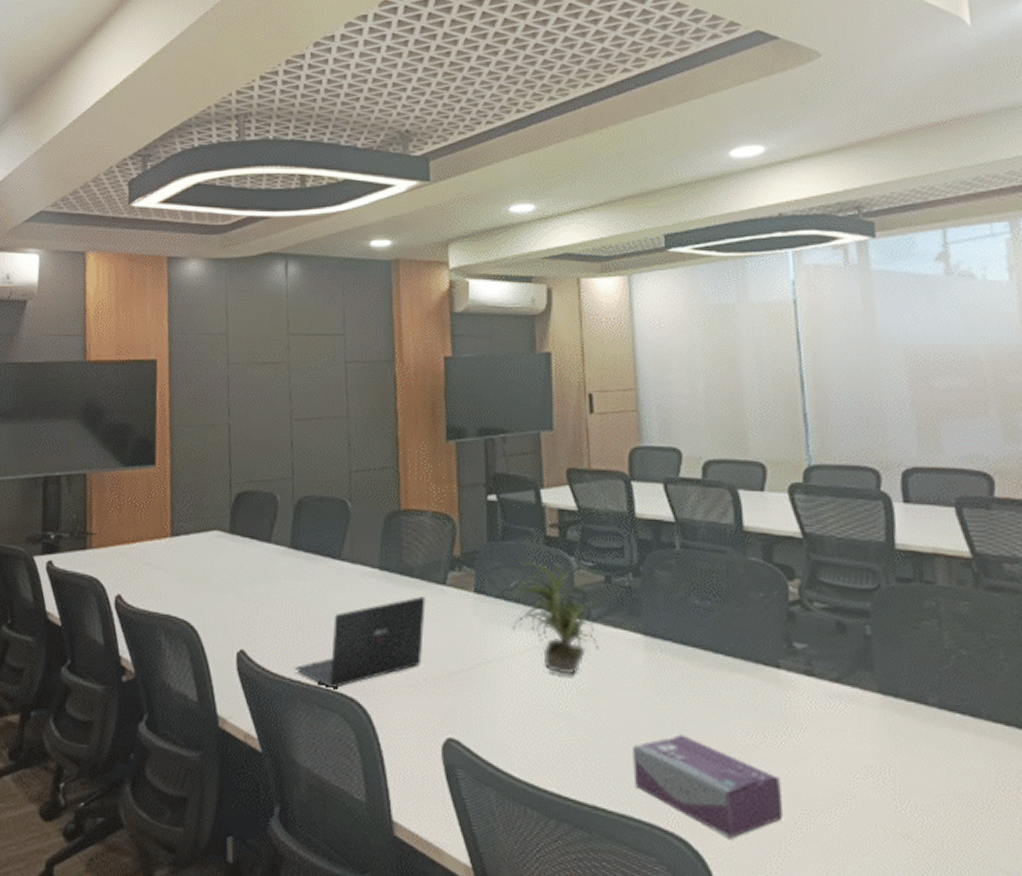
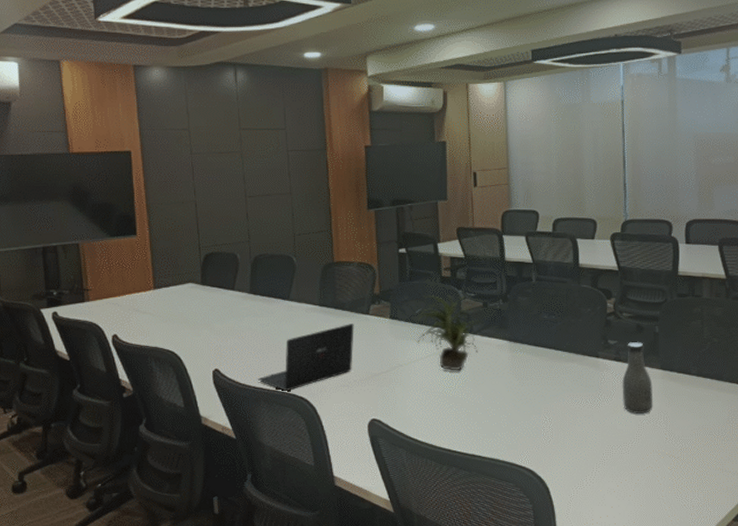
tissue box: present [633,734,784,839] -> none [500,404,596,467]
bottle: none [818,648,871,762] -> present [622,342,653,414]

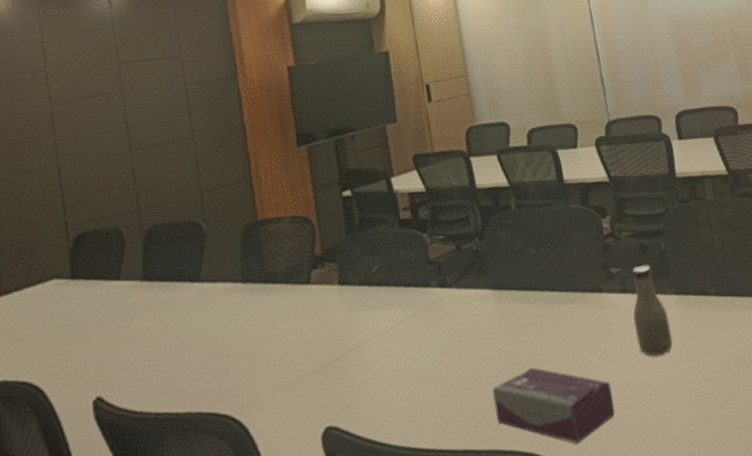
laptop: present [258,324,354,391] -> none [161,299,294,411]
potted plant: present [413,294,484,371] -> none [370,241,459,342]
tissue box: none [500,404,596,467] -> present [492,367,616,444]

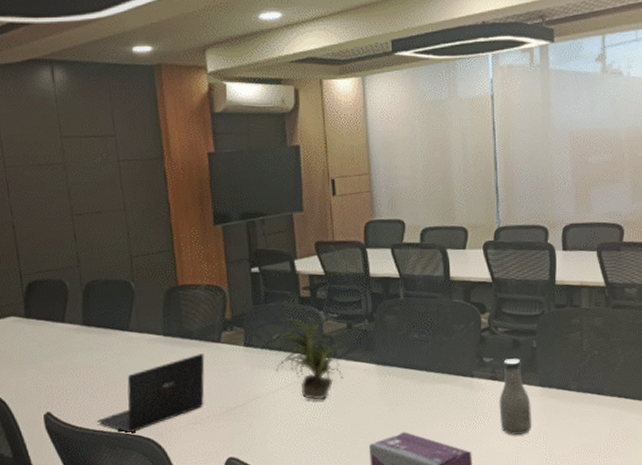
laptop: none [161,299,294,411] -> present [97,354,205,433]
potted plant: none [370,241,459,342] -> present [271,316,349,400]

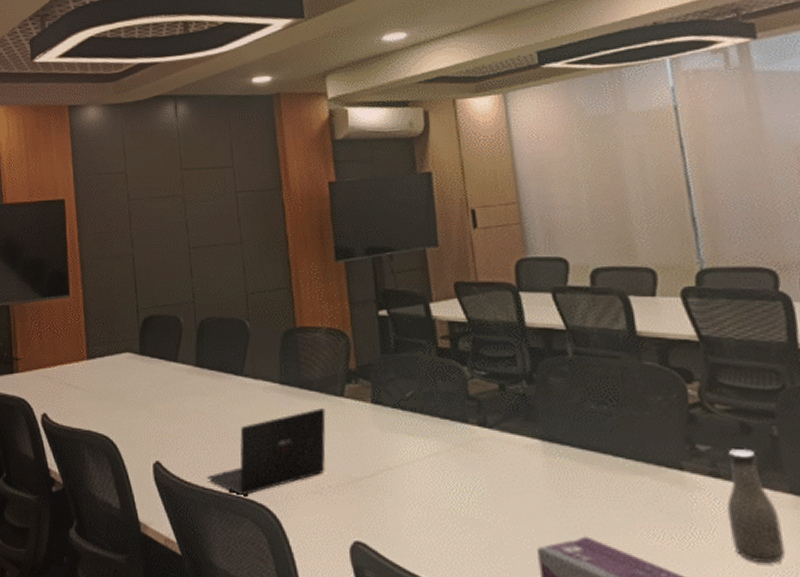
potted plant: present [271,316,349,400] -> none [403,371,502,480]

